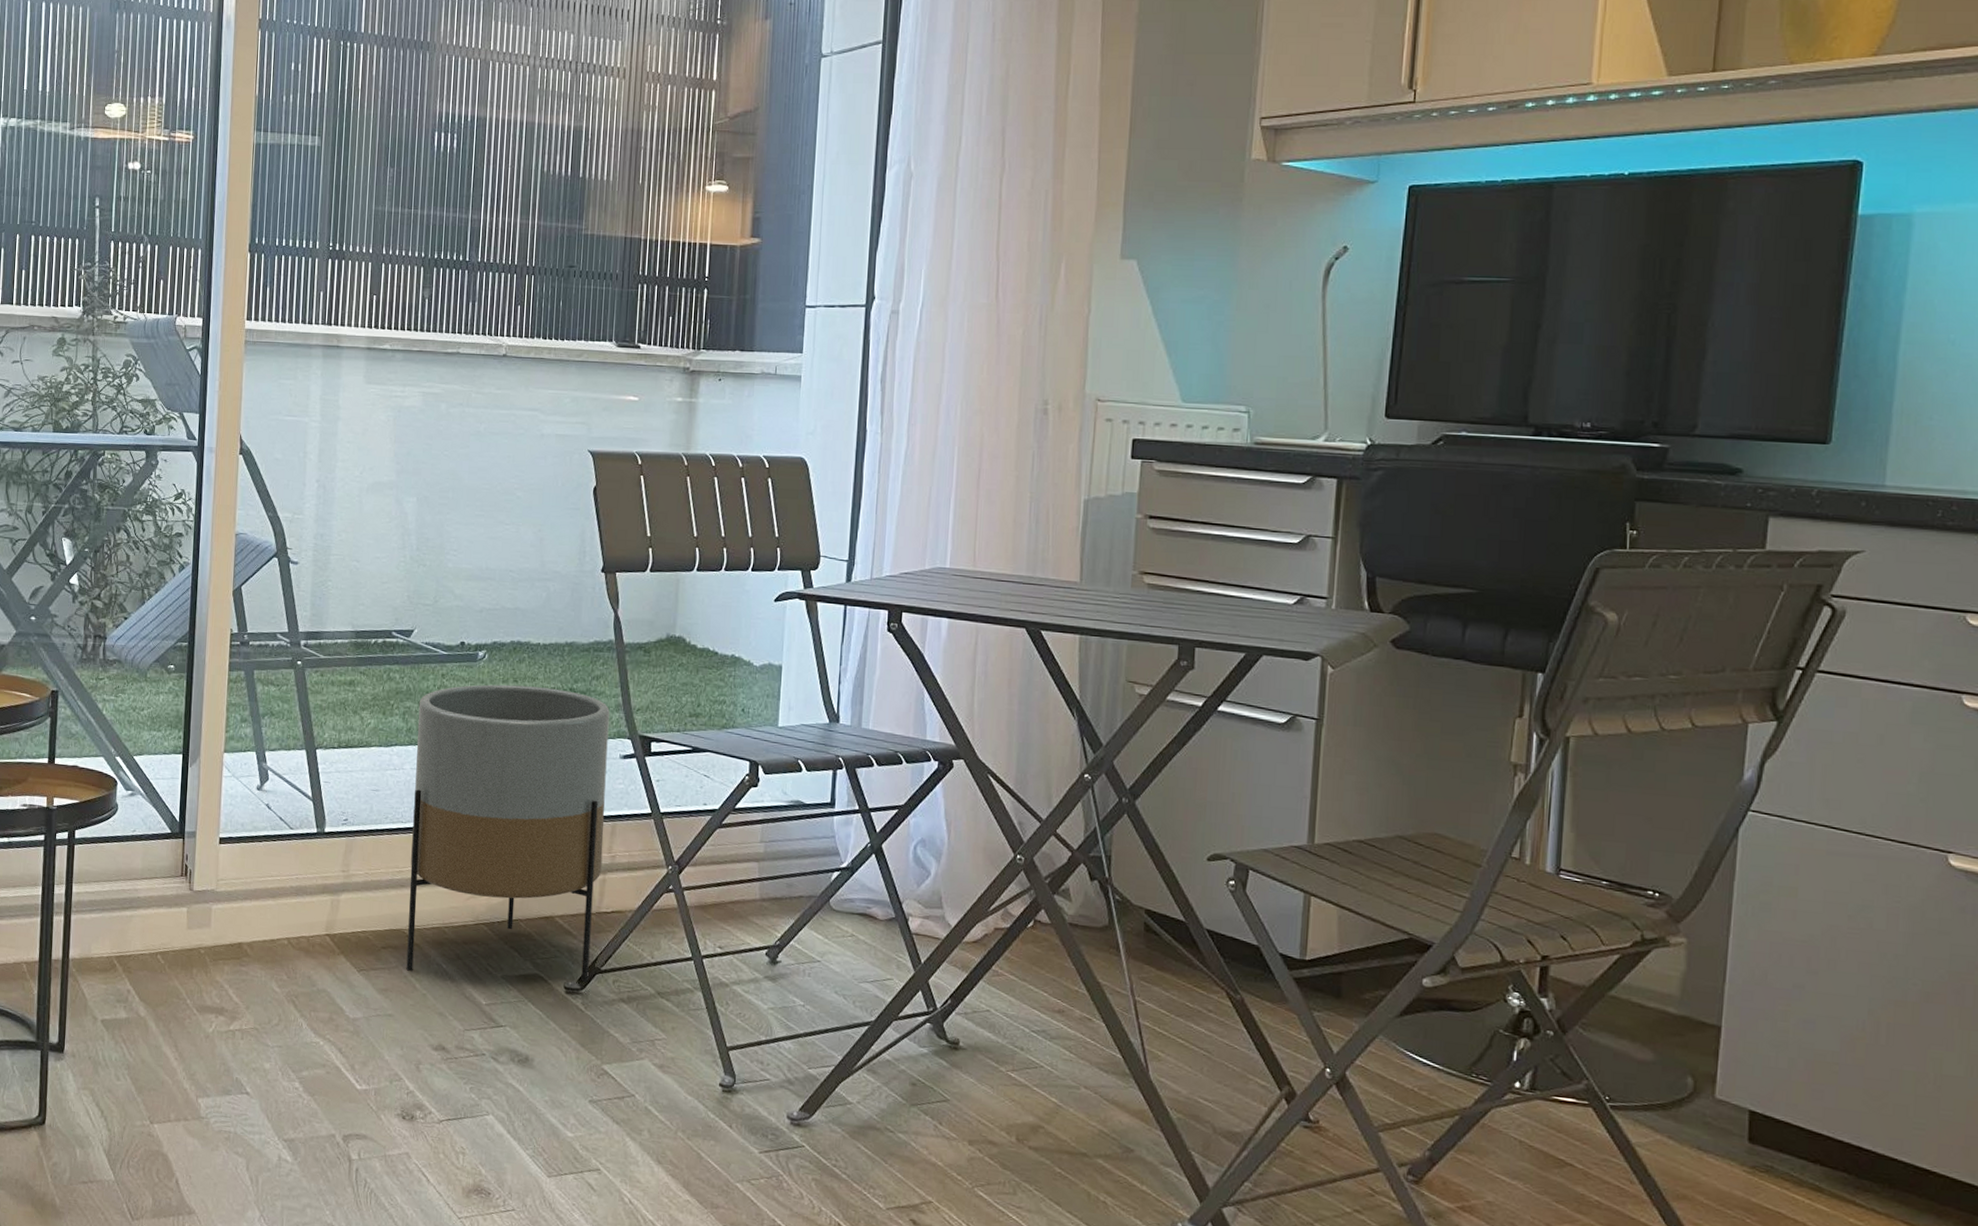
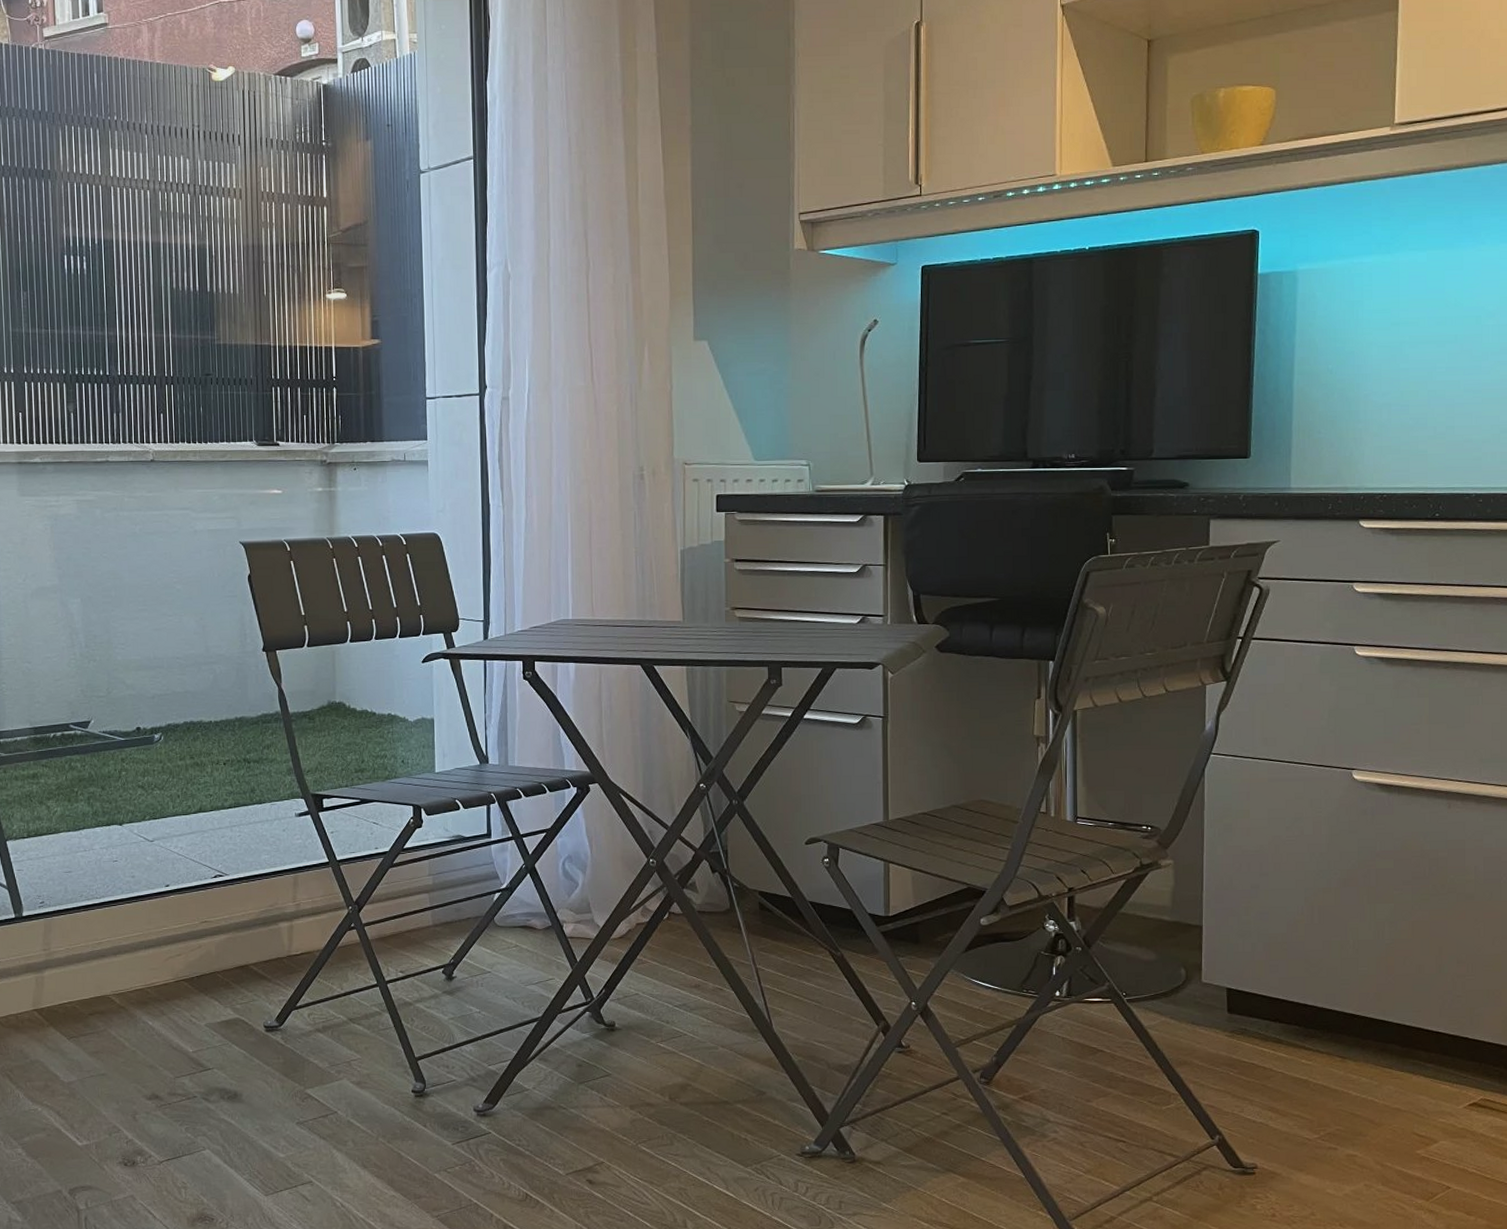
planter: present [406,684,610,982] -> none [102,760,289,1032]

